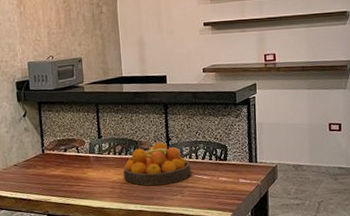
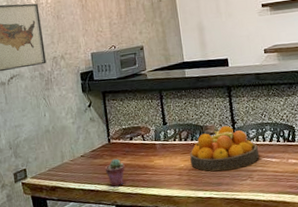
potted succulent: none [38,169,58,196] -> present [105,158,125,186]

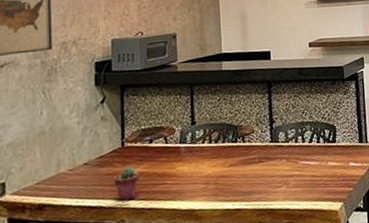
fruit bowl: present [190,125,259,171] -> none [220,124,298,178]

